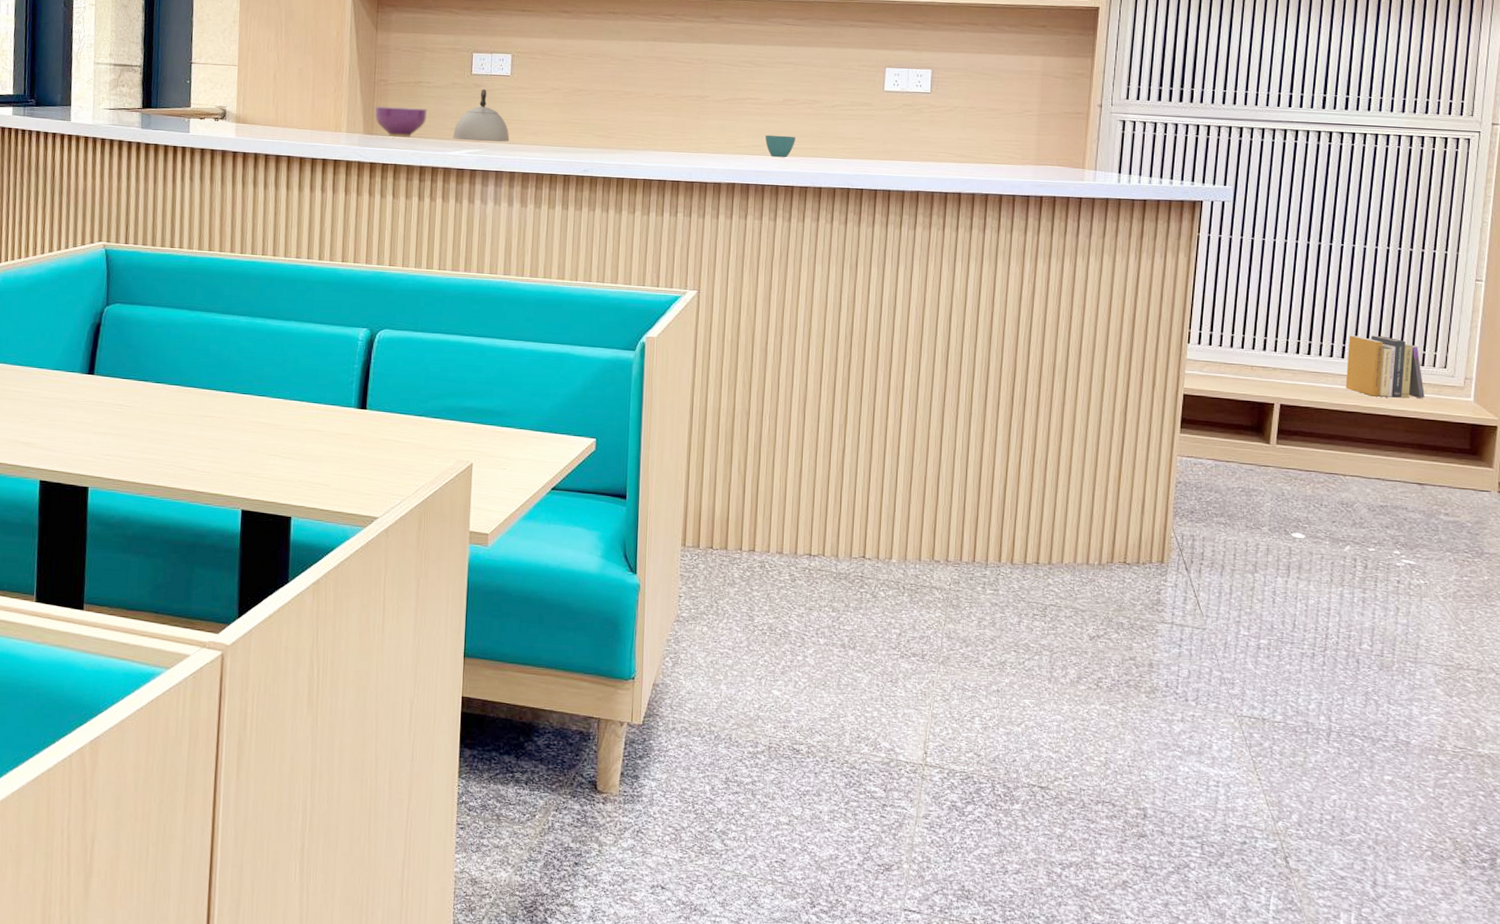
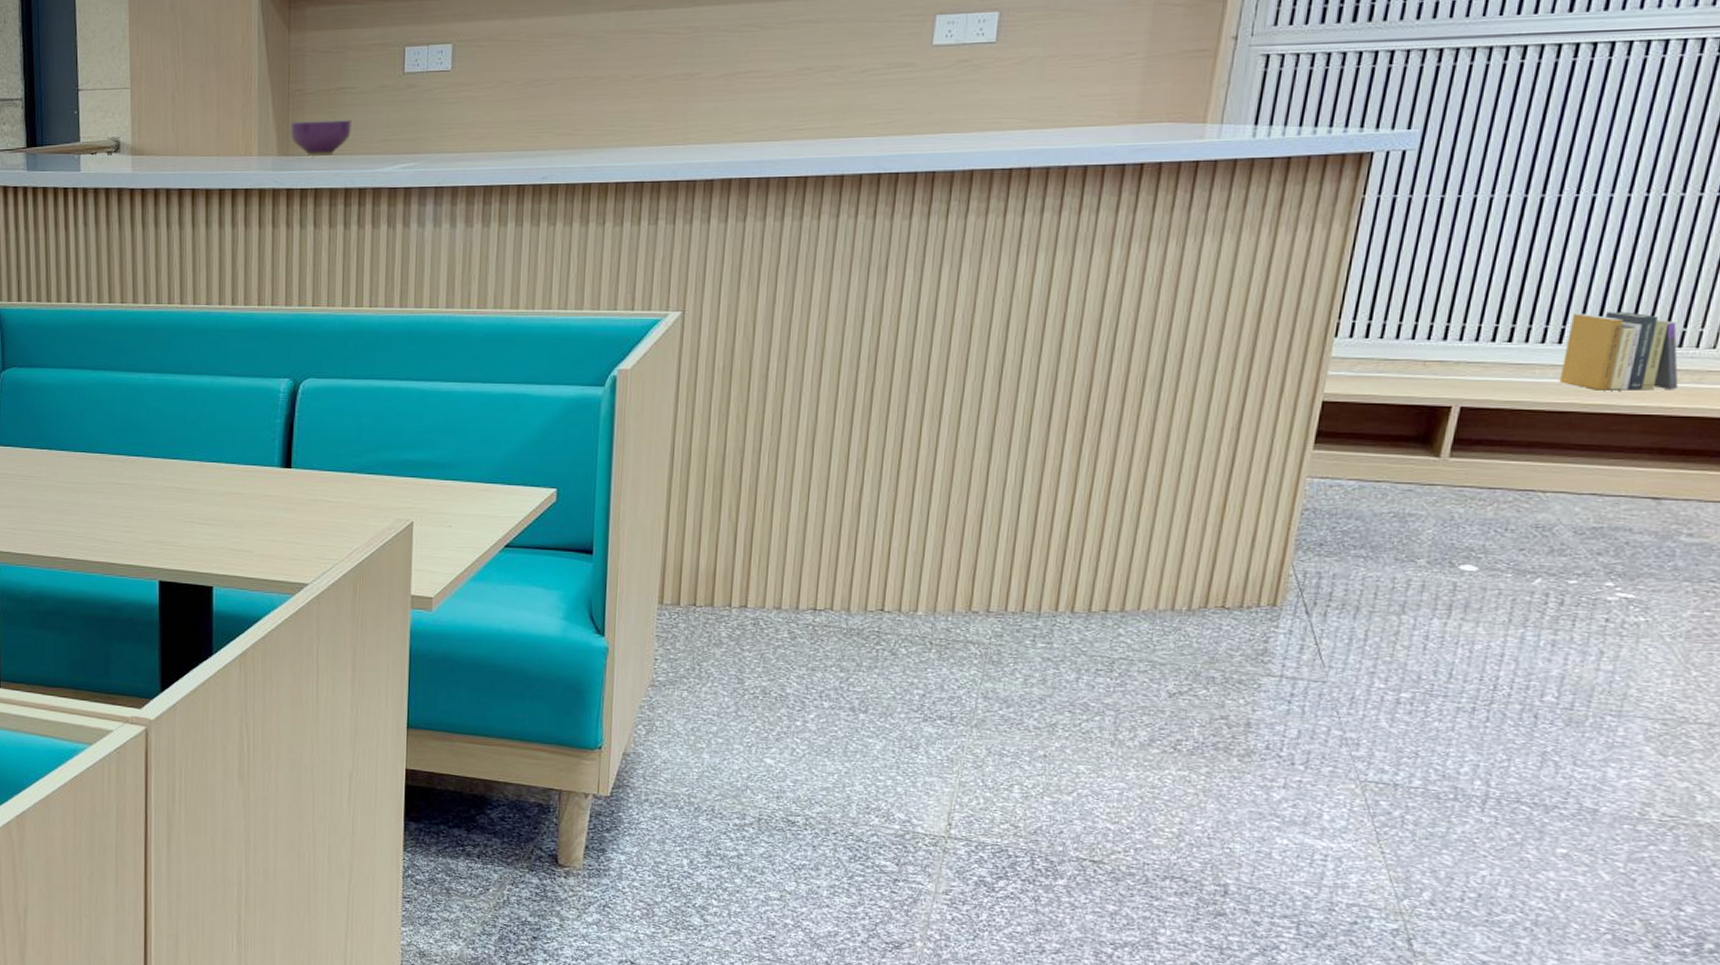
kettle: present [453,89,510,142] -> none [383,89,451,154]
cup: present [764,134,796,158] -> none [771,113,812,143]

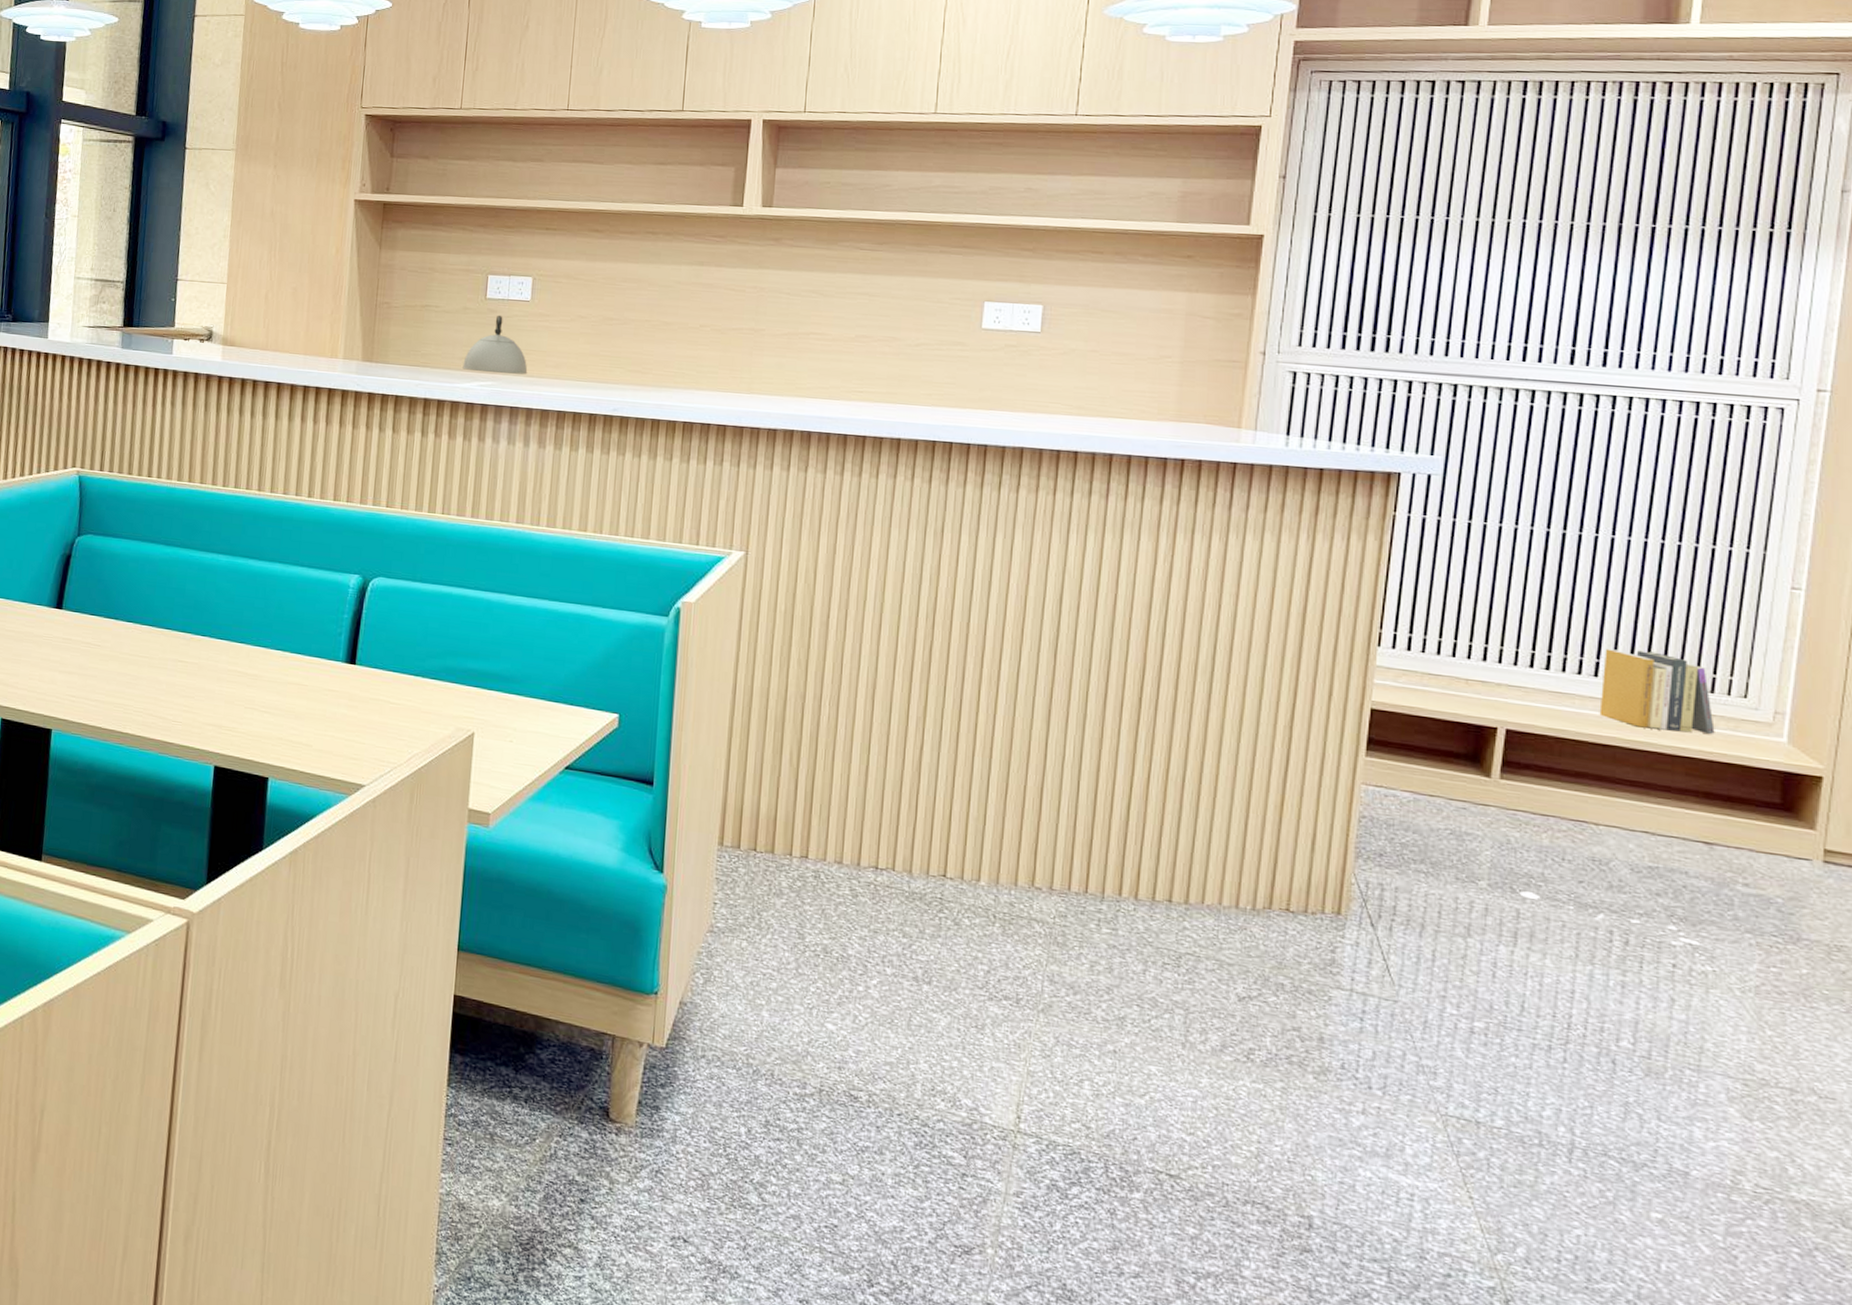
bowl: present [290,120,353,156] -> none [375,331,435,367]
kettle: none [383,89,451,154] -> present [462,315,528,375]

